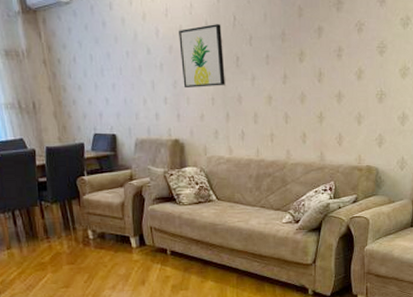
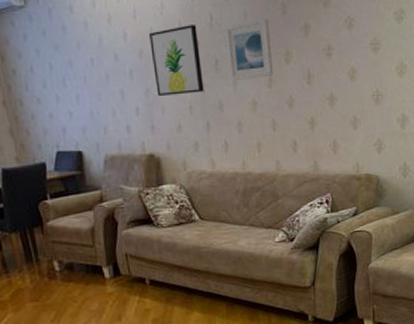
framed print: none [246,21,288,77] -> present [224,19,274,81]

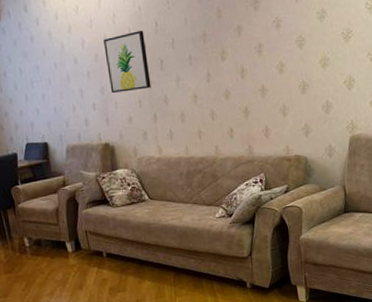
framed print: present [224,19,274,81] -> none [168,23,211,78]

